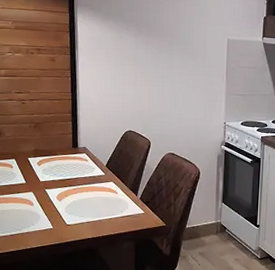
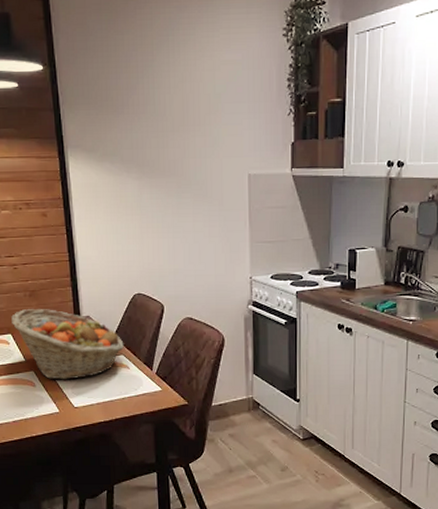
fruit basket: none [16,138,114,201] -> present [11,309,124,380]

